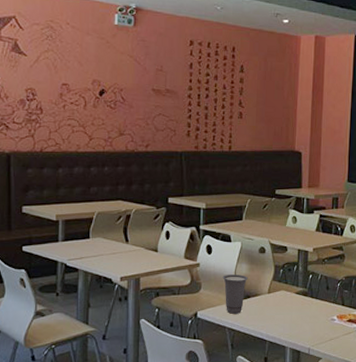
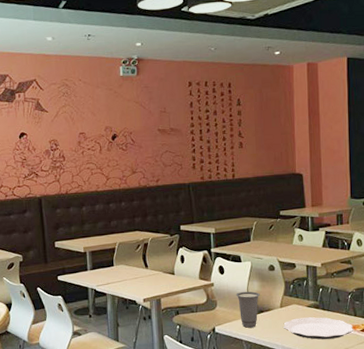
plate: none [270,305,340,329] -> present [283,317,353,340]

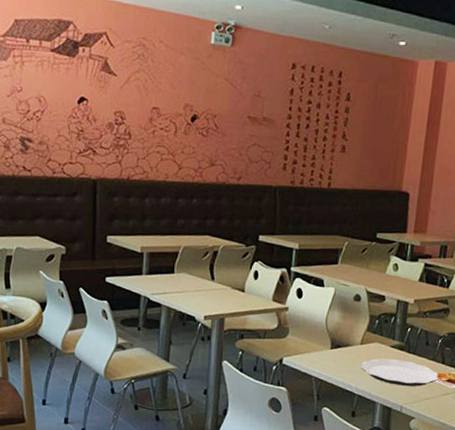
cup: present [236,291,260,328] -> none [312,321,340,364]

